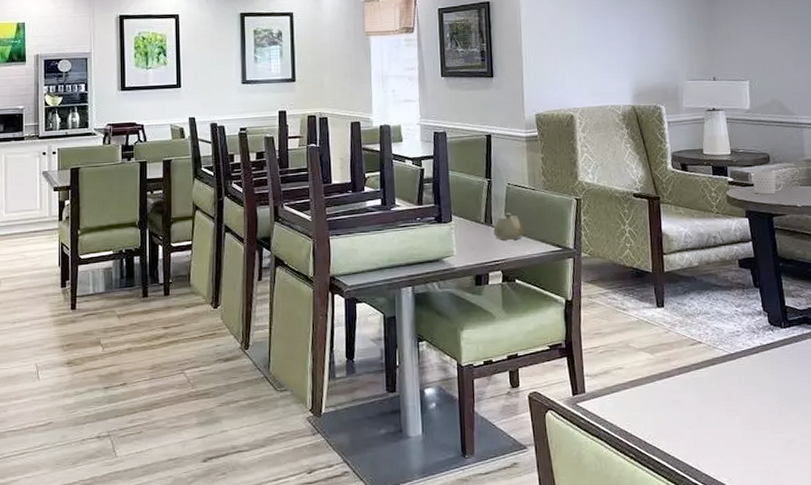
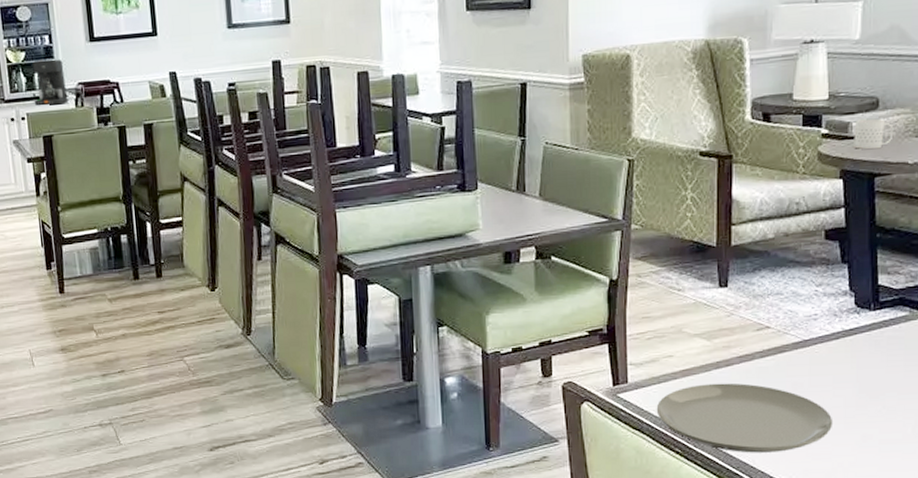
coffee maker: none [65,104,97,143] -> present [32,59,69,106]
sugar bowl: present [493,212,525,241] -> none [526,177,564,211]
plate: none [611,392,762,457] -> present [656,383,834,453]

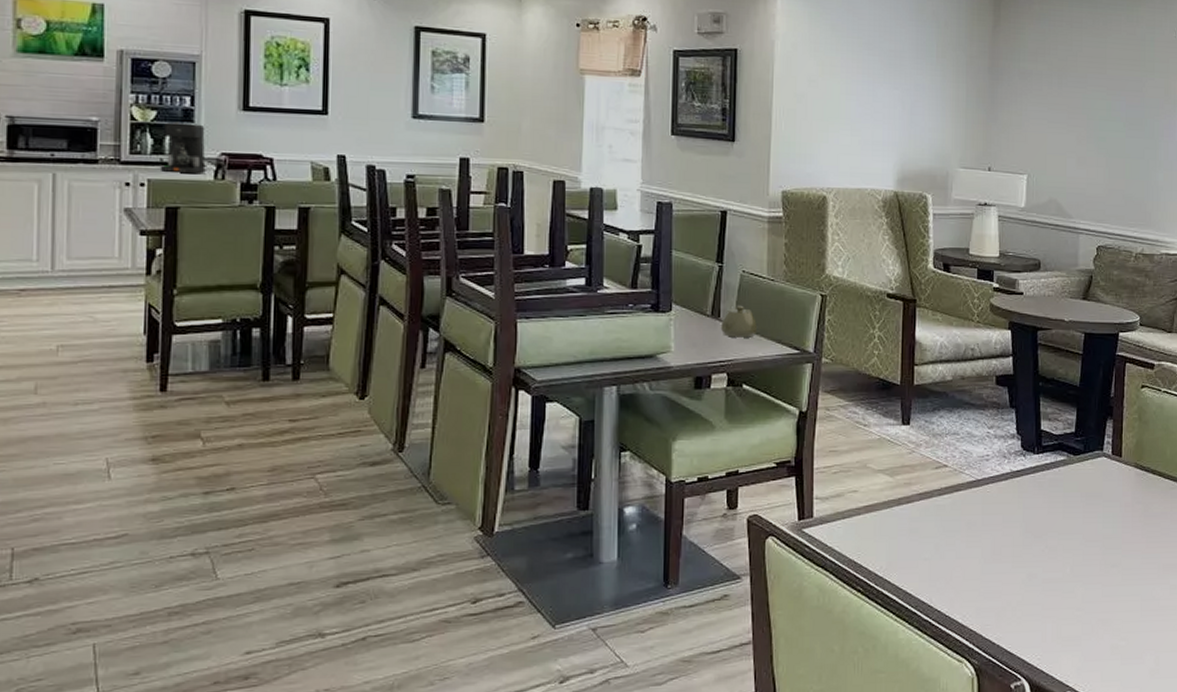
sugar bowl: none [526,177,564,211] -> present [720,305,758,339]
plate: present [656,383,834,453] -> none [840,520,1003,592]
mug: present [854,118,894,150] -> none [1020,278,1053,306]

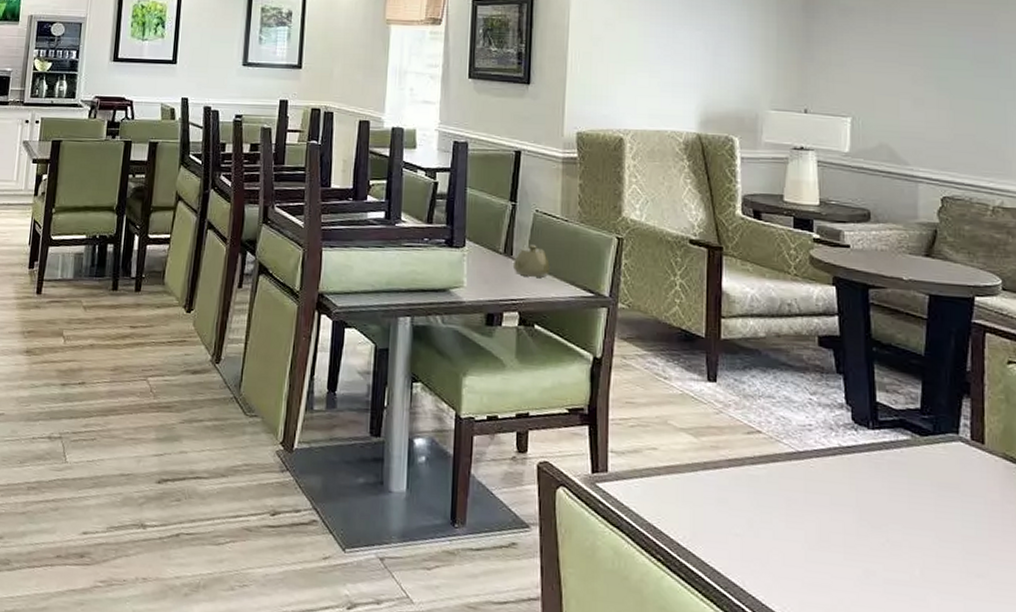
coffee maker: present [160,122,206,174] -> none [50,72,85,114]

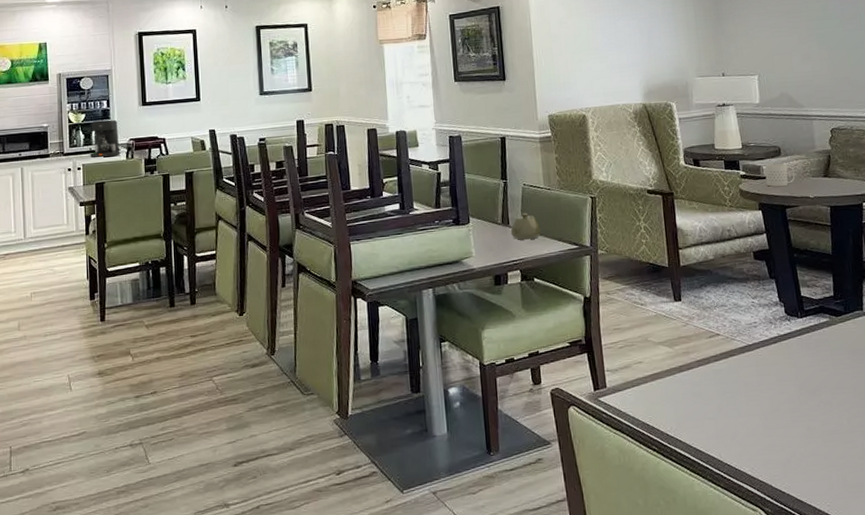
coffee maker: none [50,72,85,114] -> present [90,119,120,158]
mug: none [846,229,887,261] -> present [765,163,796,187]

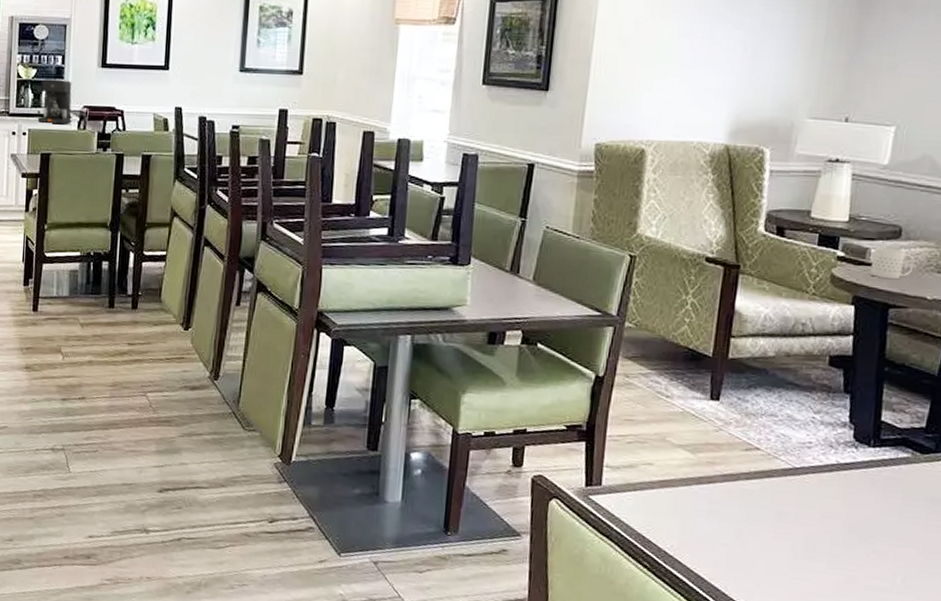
sugar bowl: present [510,212,542,240] -> none [518,262,558,297]

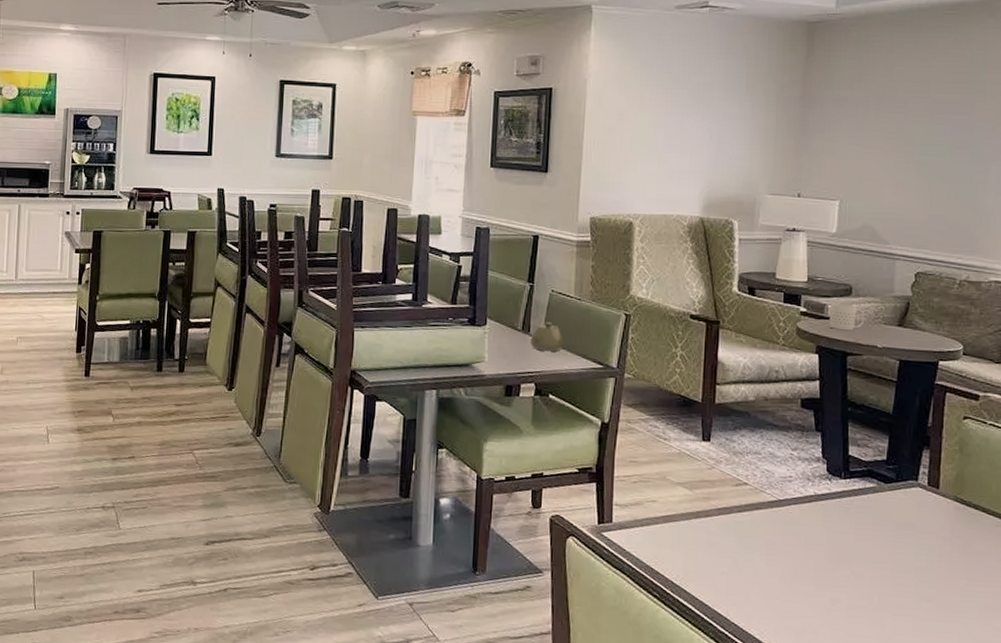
coffee maker: present [37,79,72,125] -> none [90,164,123,205]
sugar bowl: none [518,262,558,297] -> present [529,321,565,353]

